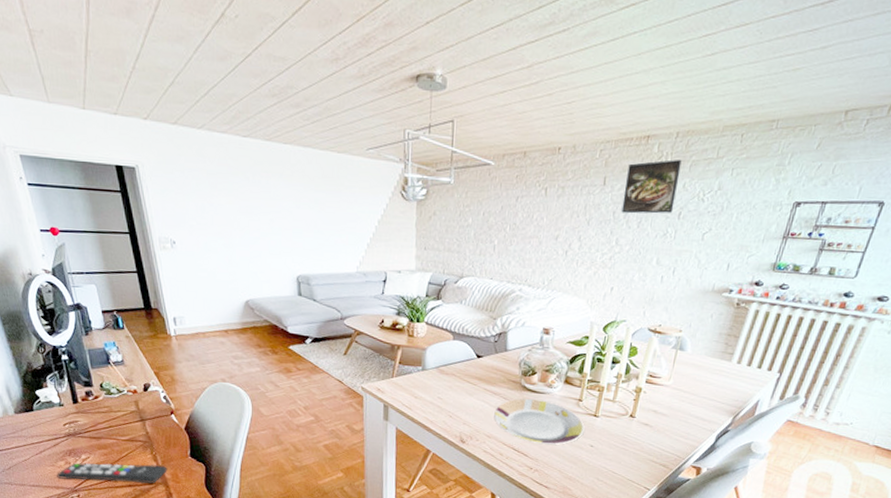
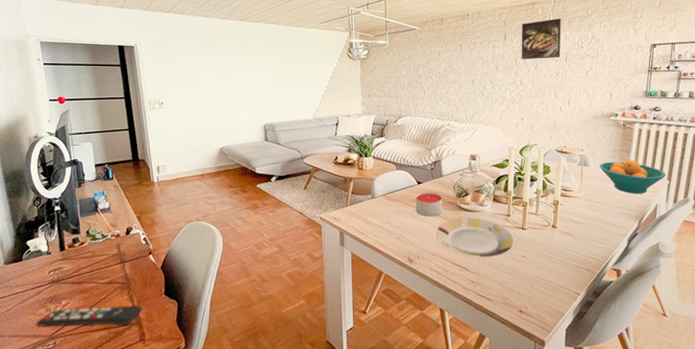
candle: none [472,367,505,396] -> present [415,192,443,217]
fruit bowl: none [698,345,778,387] -> present [599,159,666,194]

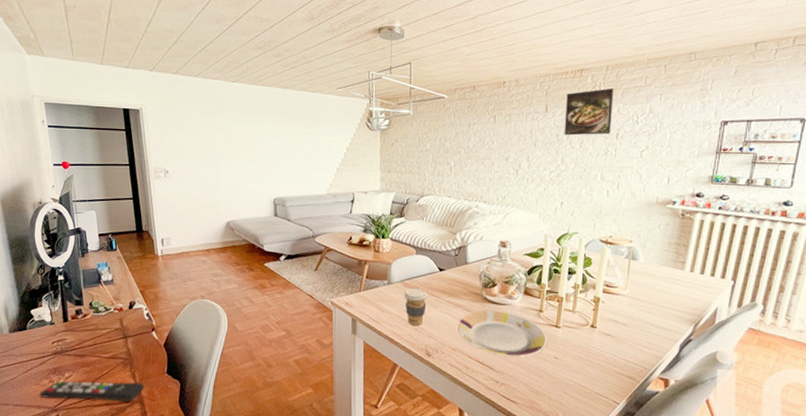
coffee cup: none [386,201,409,236] -> present [404,288,428,326]
candle: present [415,192,443,217] -> none [435,280,467,308]
fruit bowl: present [599,159,666,194] -> none [650,254,730,295]

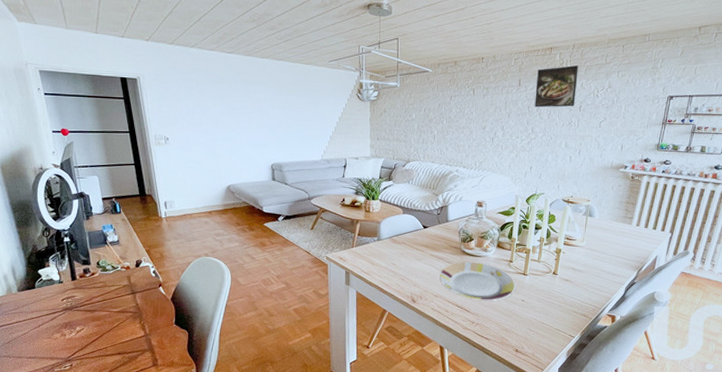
remote control: present [40,381,144,402] -> none [52,333,154,351]
coffee cup: present [404,288,428,326] -> none [392,243,414,277]

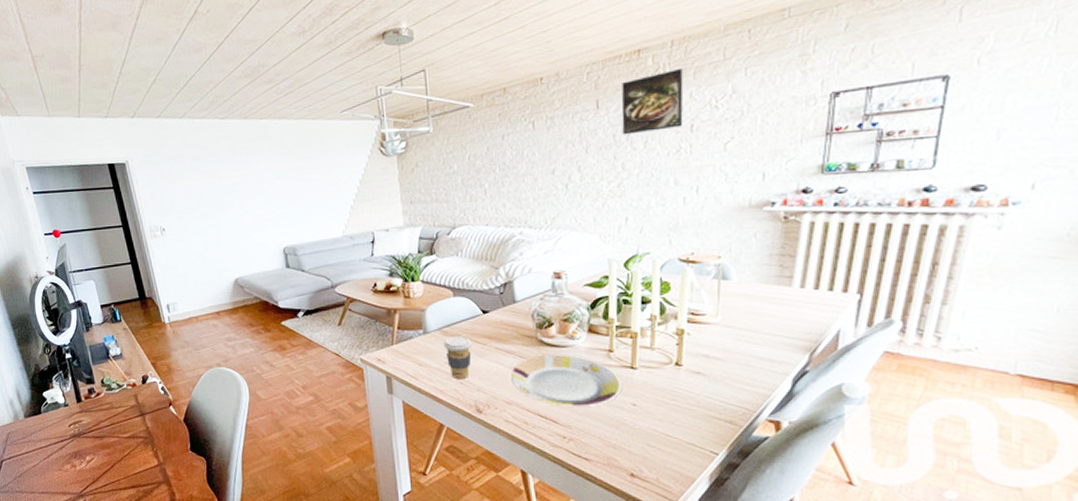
coffee cup: none [392,243,414,277] -> present [443,336,473,380]

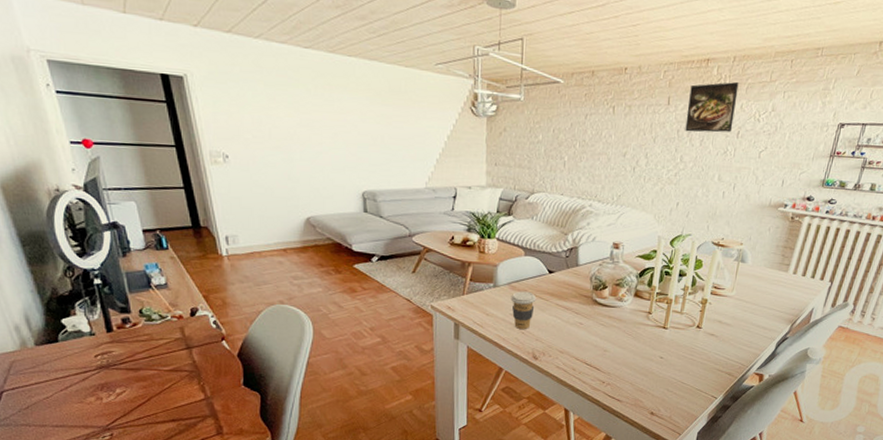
plate: present [511,354,622,406] -> none [566,312,655,358]

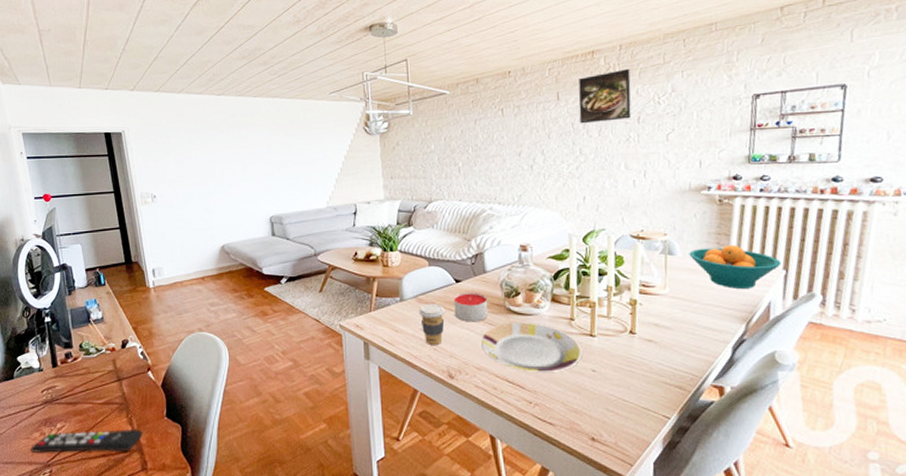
remote control: none [85,396,217,417] -> present [31,429,143,453]
candle: none [544,282,577,311] -> present [453,292,488,322]
plate: none [566,312,655,358] -> present [481,321,582,372]
fruit bowl: none [757,257,829,296] -> present [689,244,781,289]

